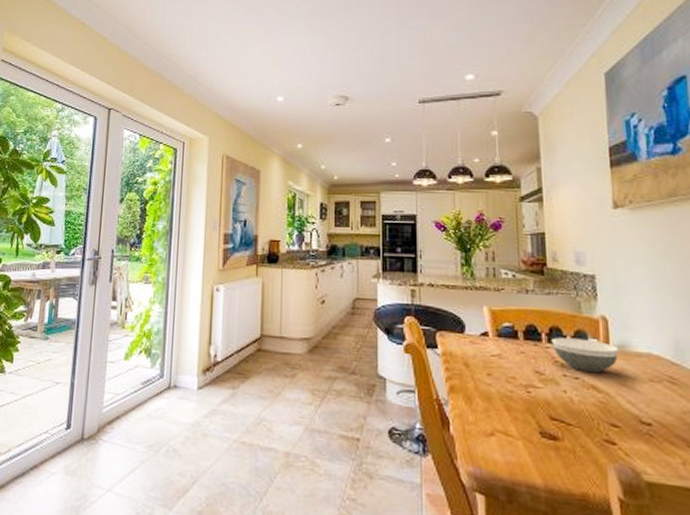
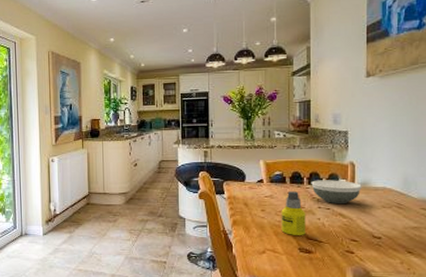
bottle: none [513,350,548,413] -> present [281,191,306,235]

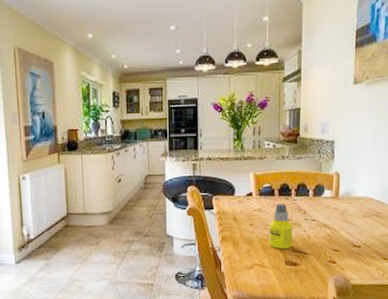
bowl: present [311,180,362,205] -> none [298,190,345,215]

